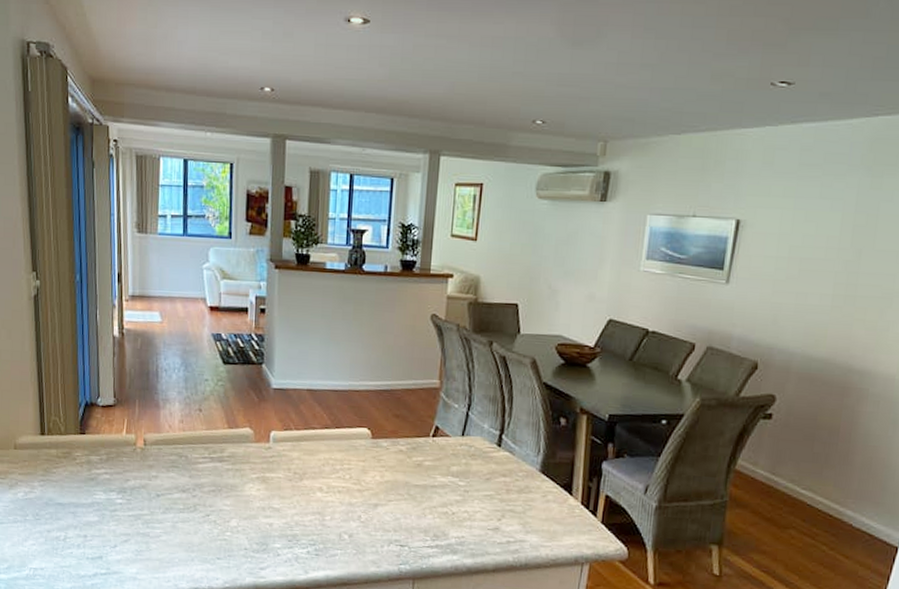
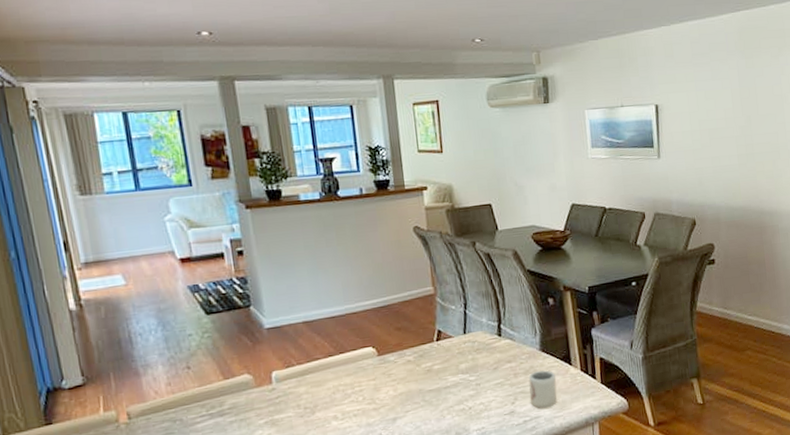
cup: none [518,492,552,534] -> present [528,369,557,409]

